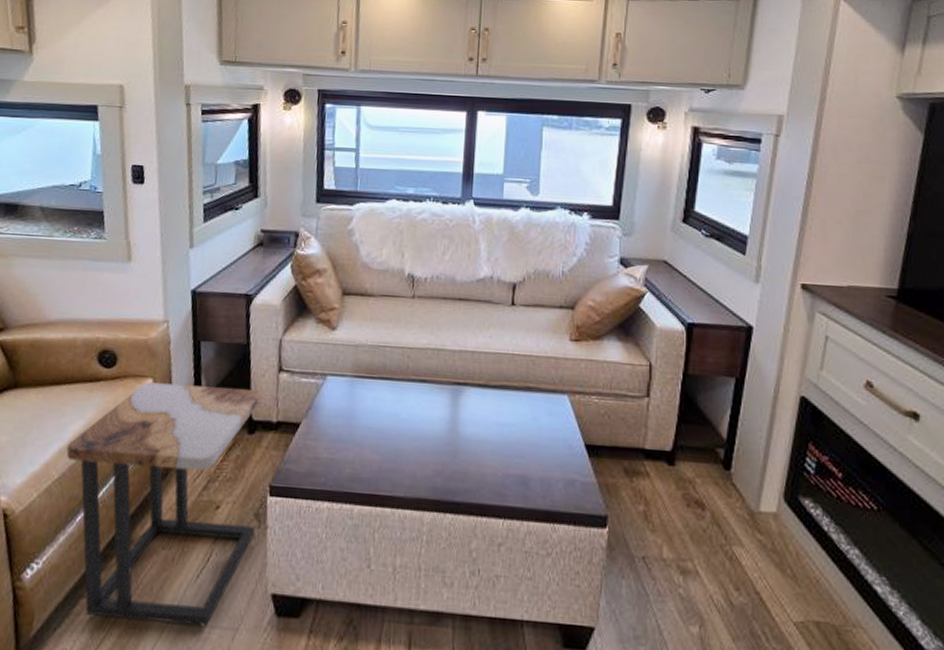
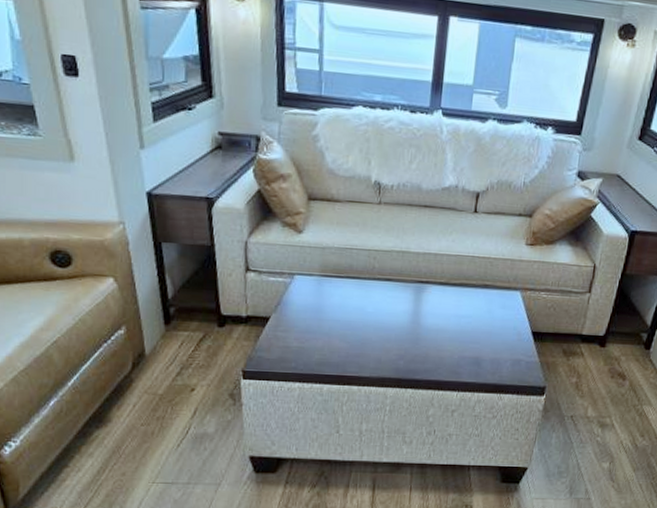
side table: present [66,382,261,626] -> none [29,281,230,483]

